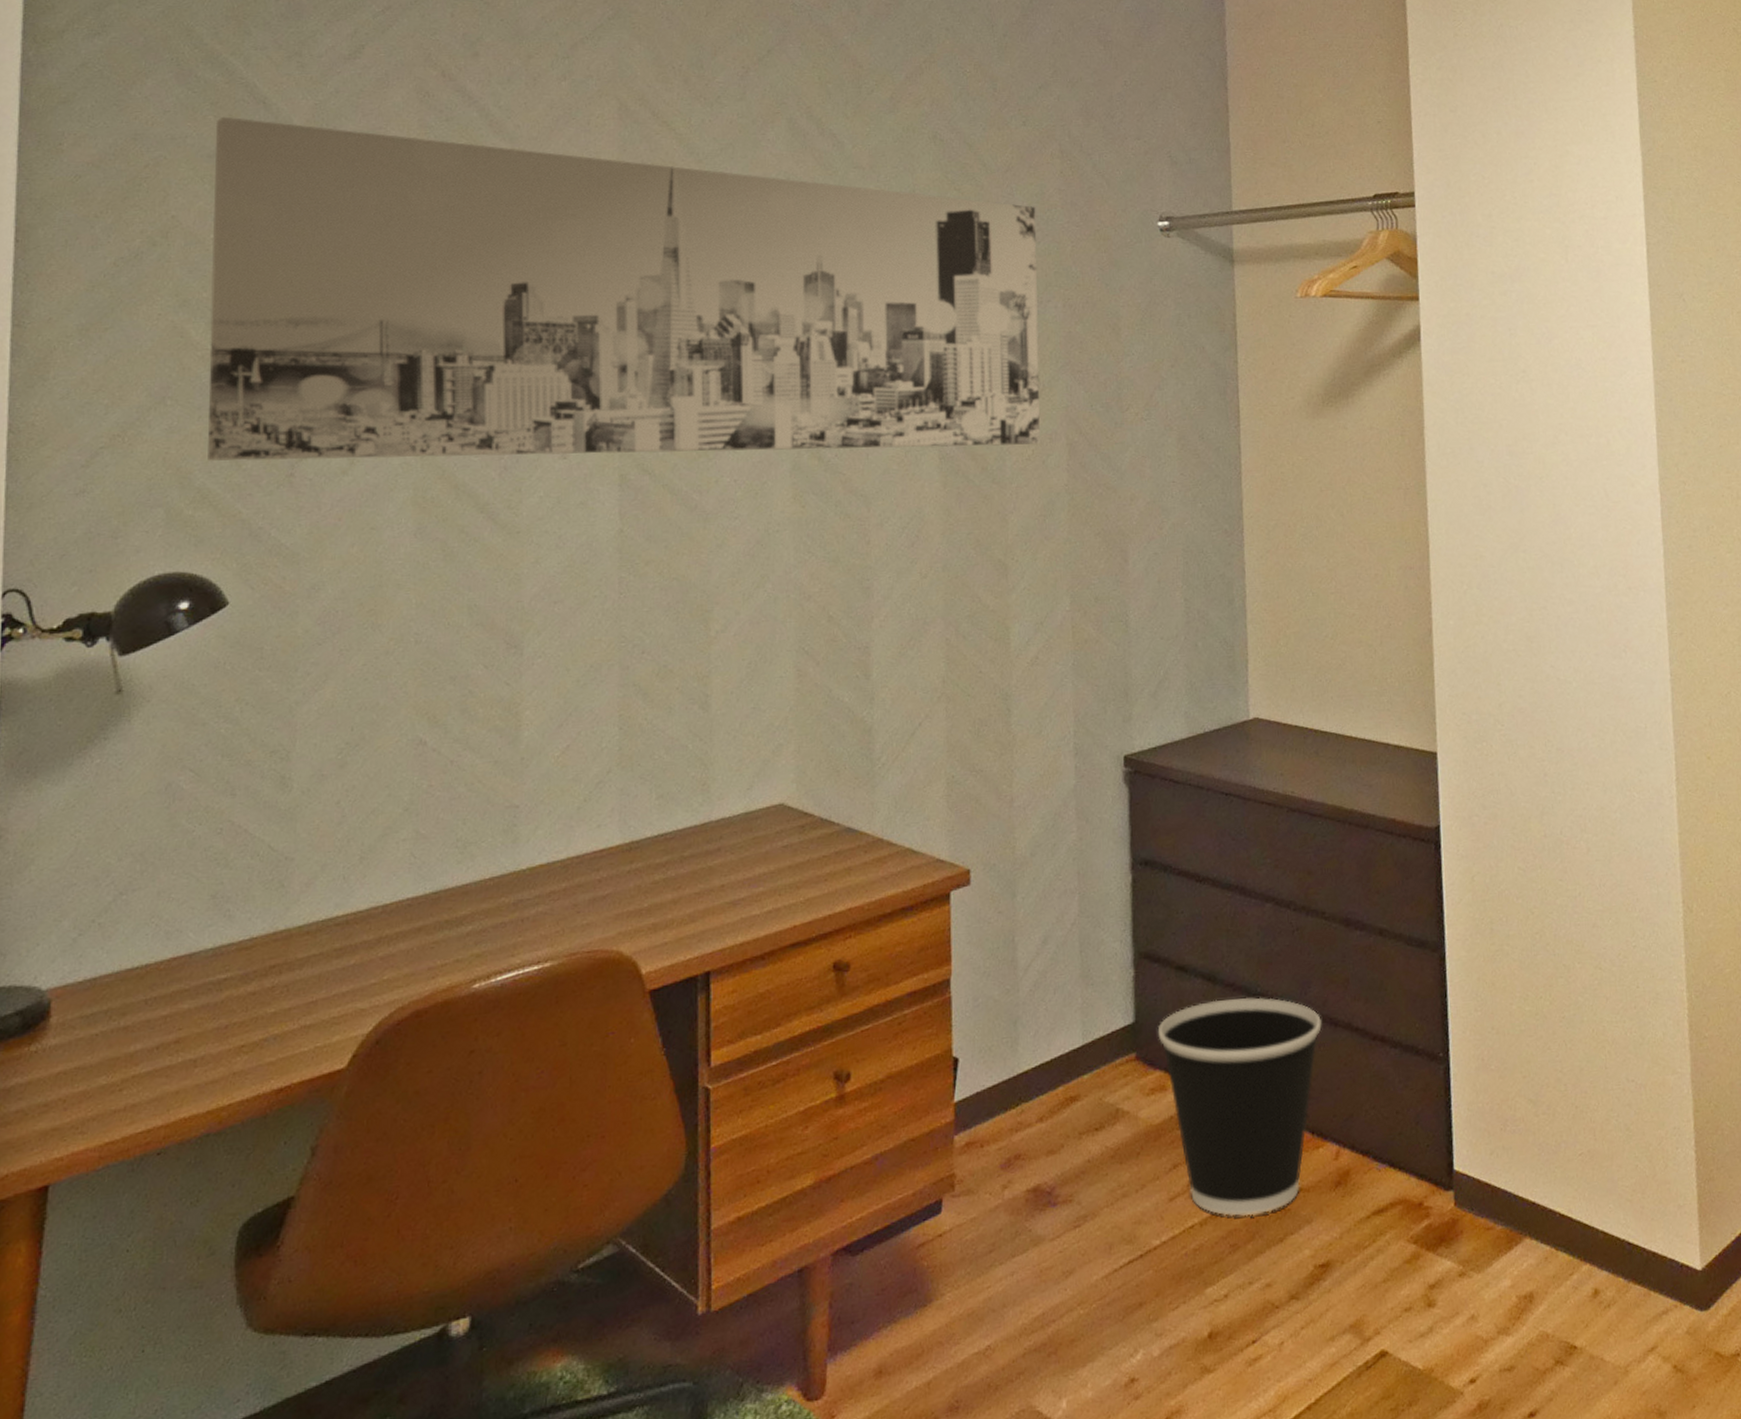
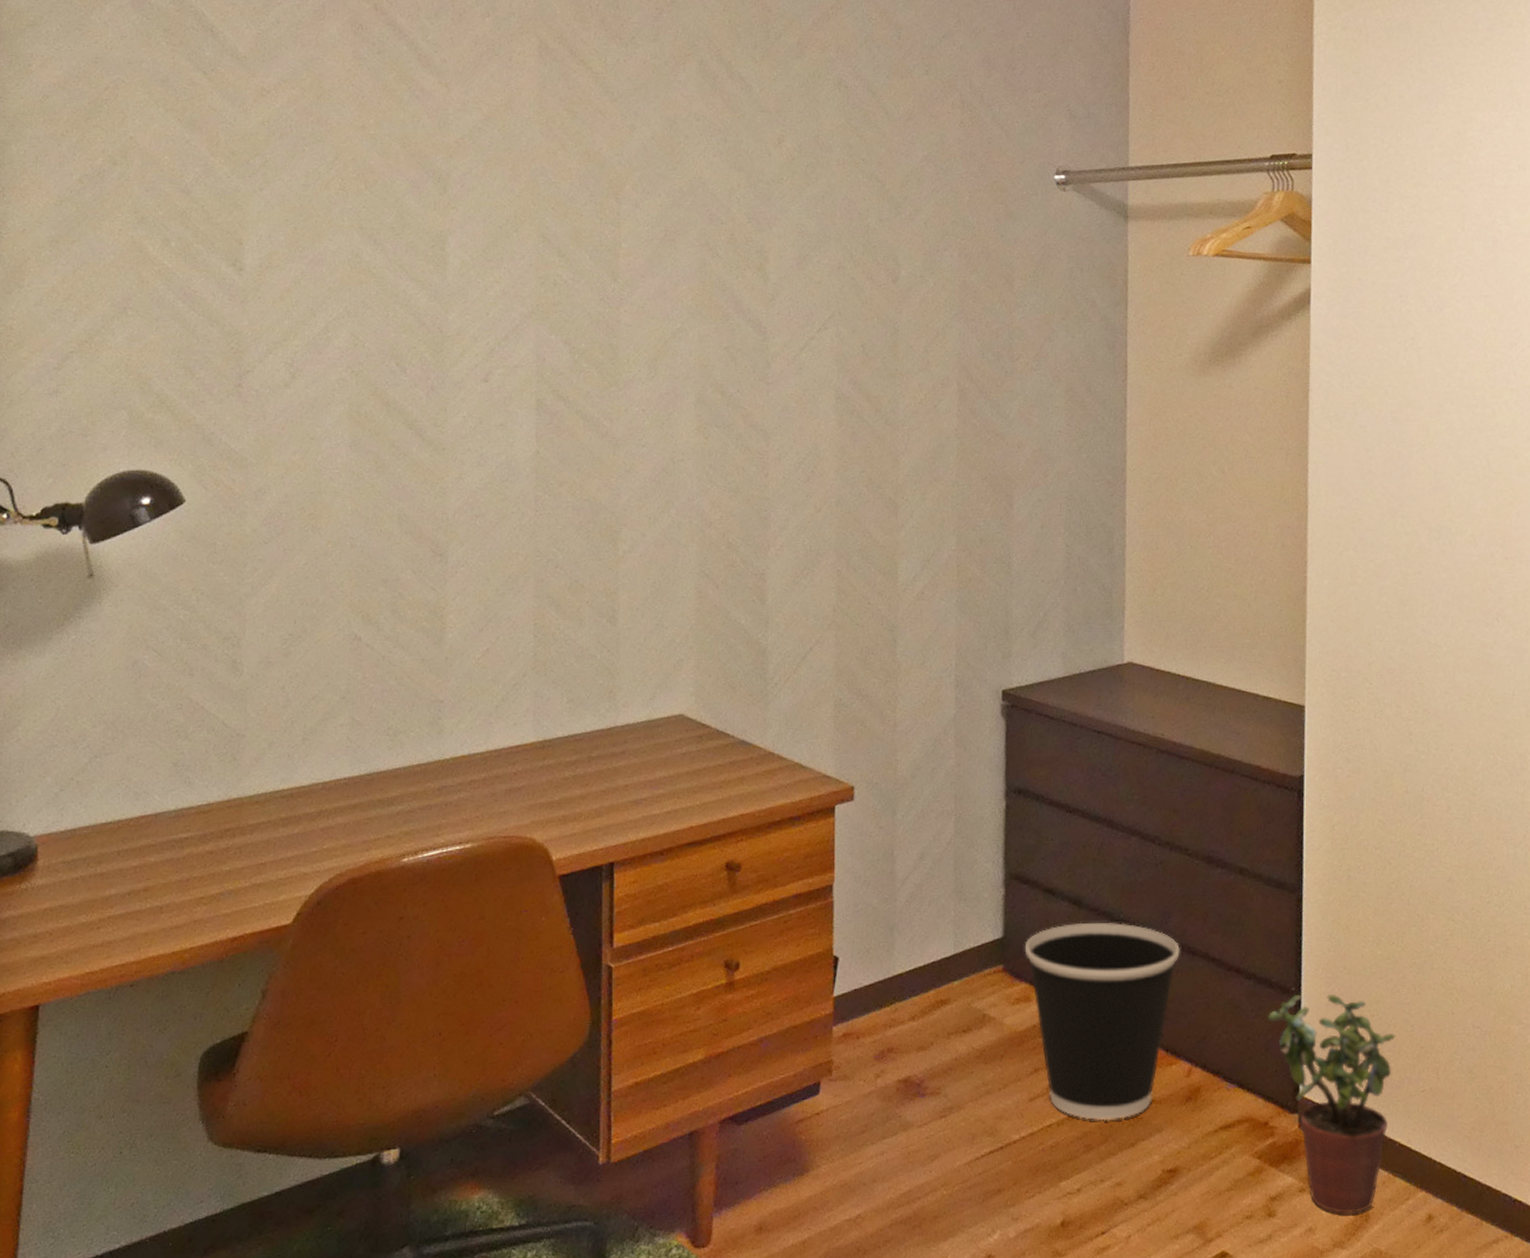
wall art: present [208,116,1040,462] -> none [165,43,935,390]
potted plant: none [1415,1057,1549,1297] -> present [1267,994,1396,1214]

